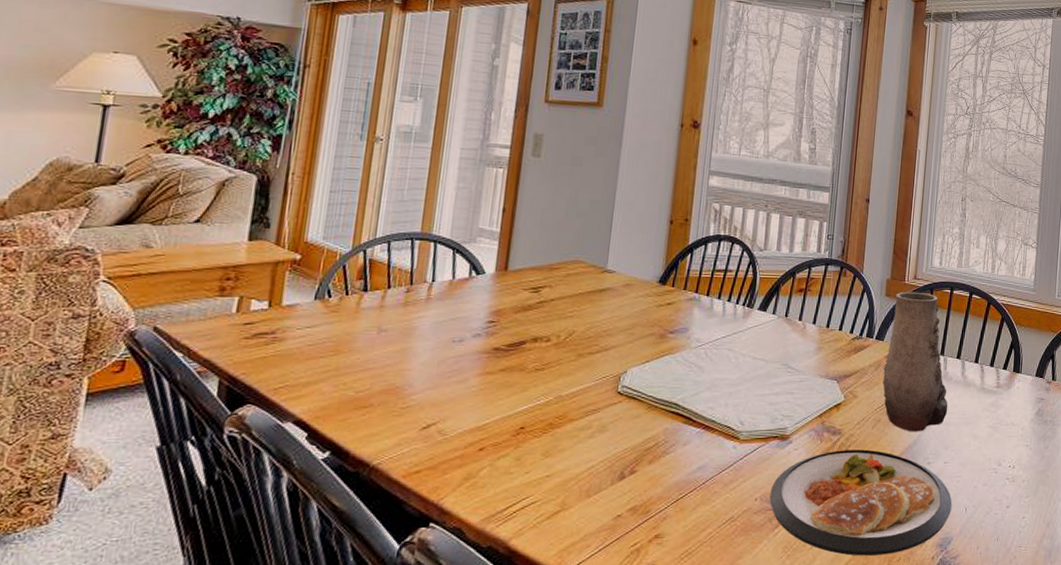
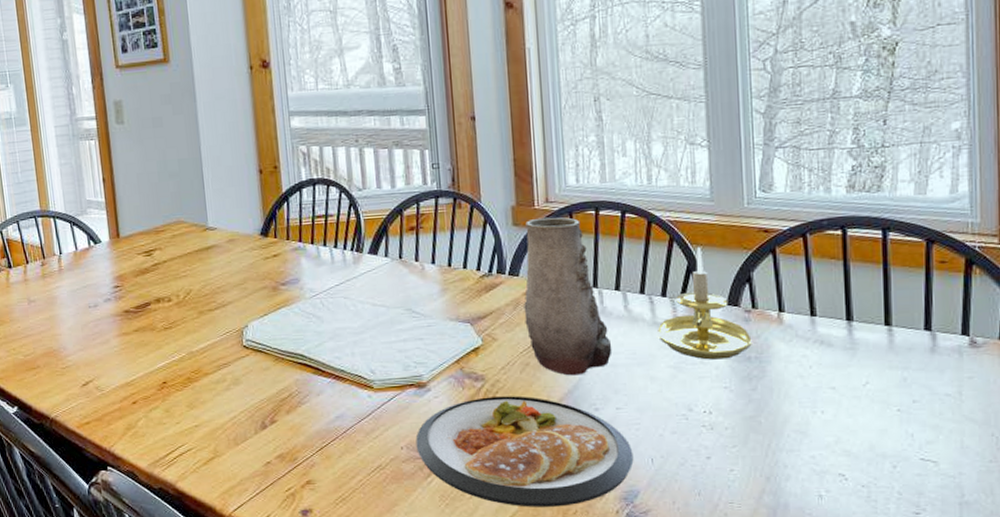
candle holder: none [982,327,1049,422] -> present [656,247,752,360]

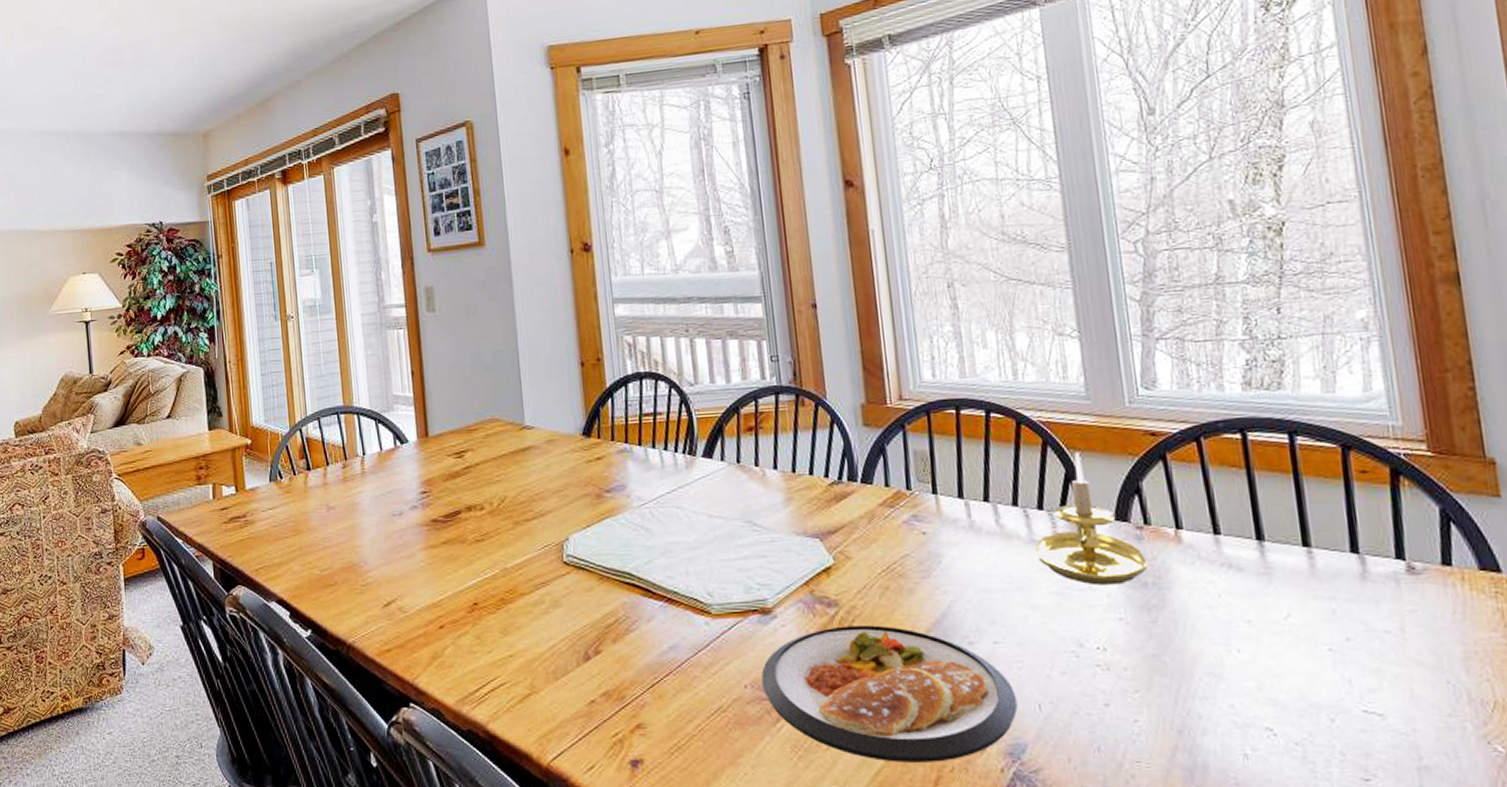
vase: present [524,217,613,376] -> none [877,416,985,602]

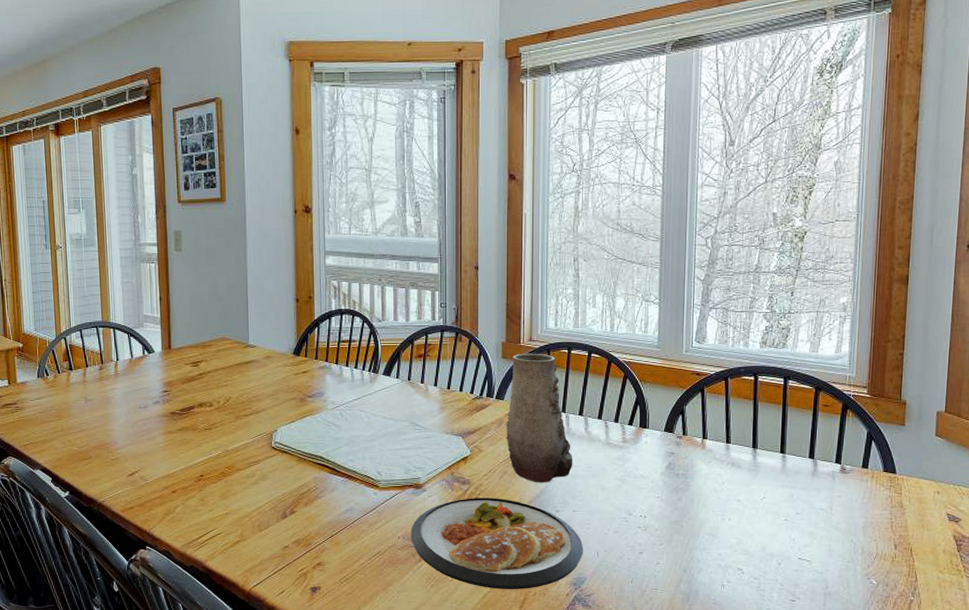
vase: none [877,416,985,602] -> present [506,353,573,483]
candle holder: present [1035,452,1148,585] -> none [608,384,681,475]

